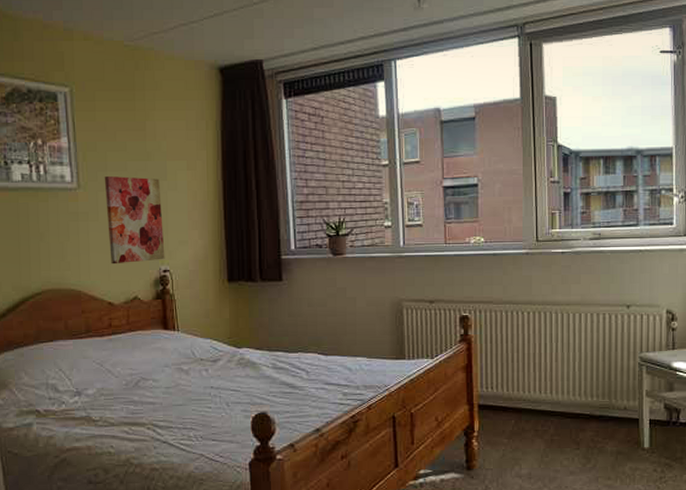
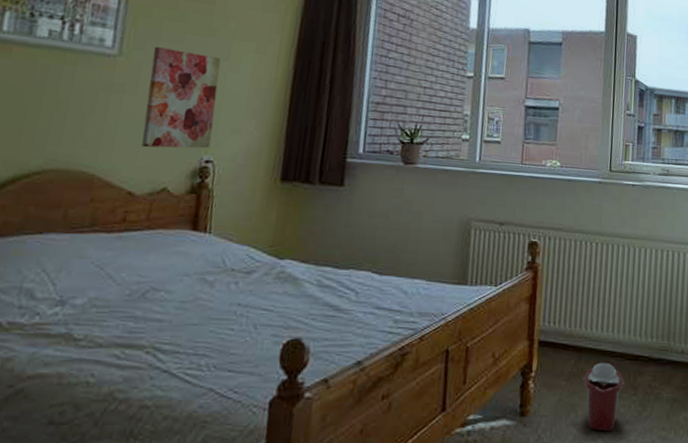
bucket: none [524,421,566,482] -> present [582,362,625,432]

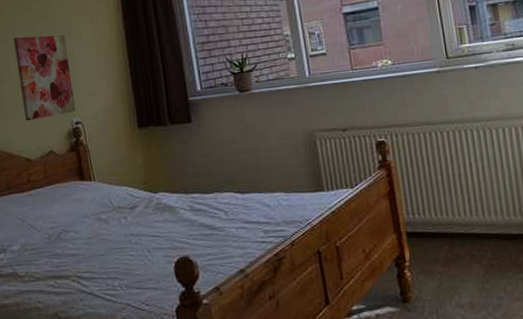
bucket: present [582,362,625,432] -> none [460,245,507,310]

